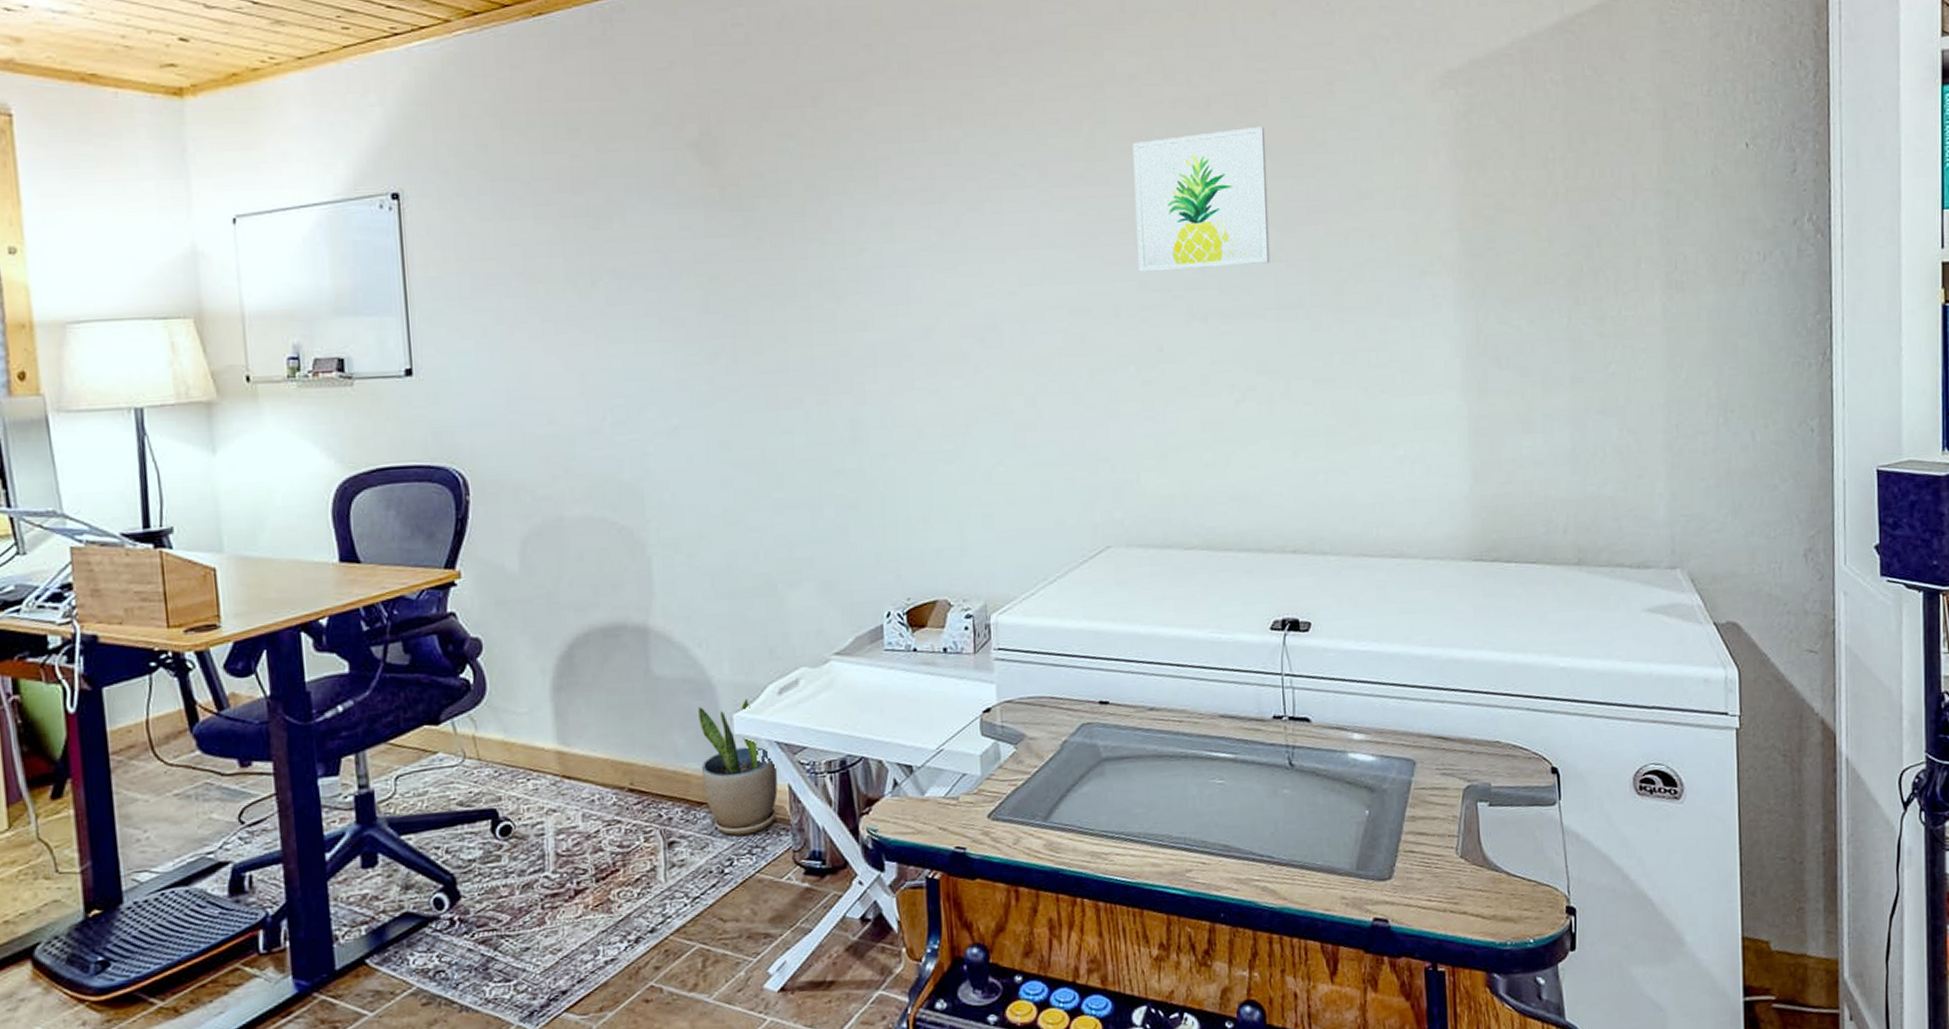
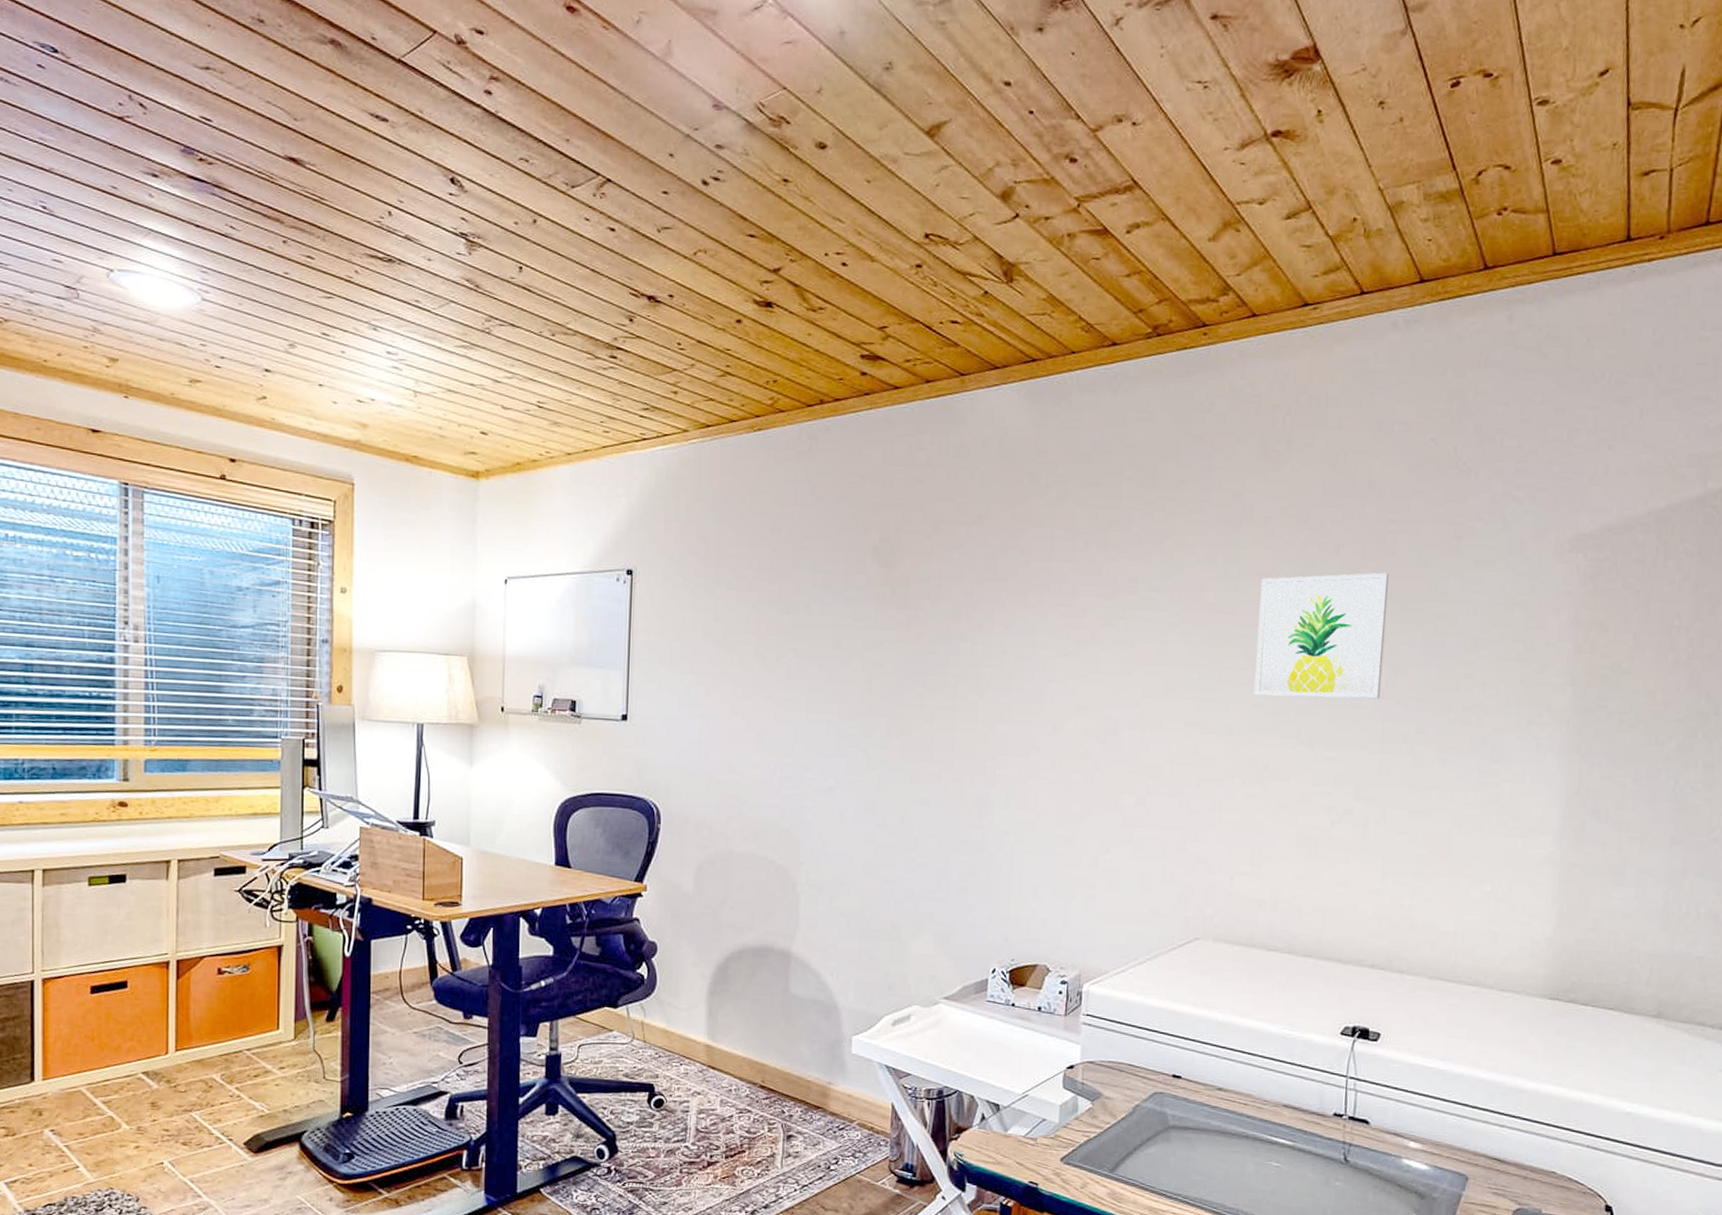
potted plant: present [698,698,778,836] -> none [820,1024,885,1140]

